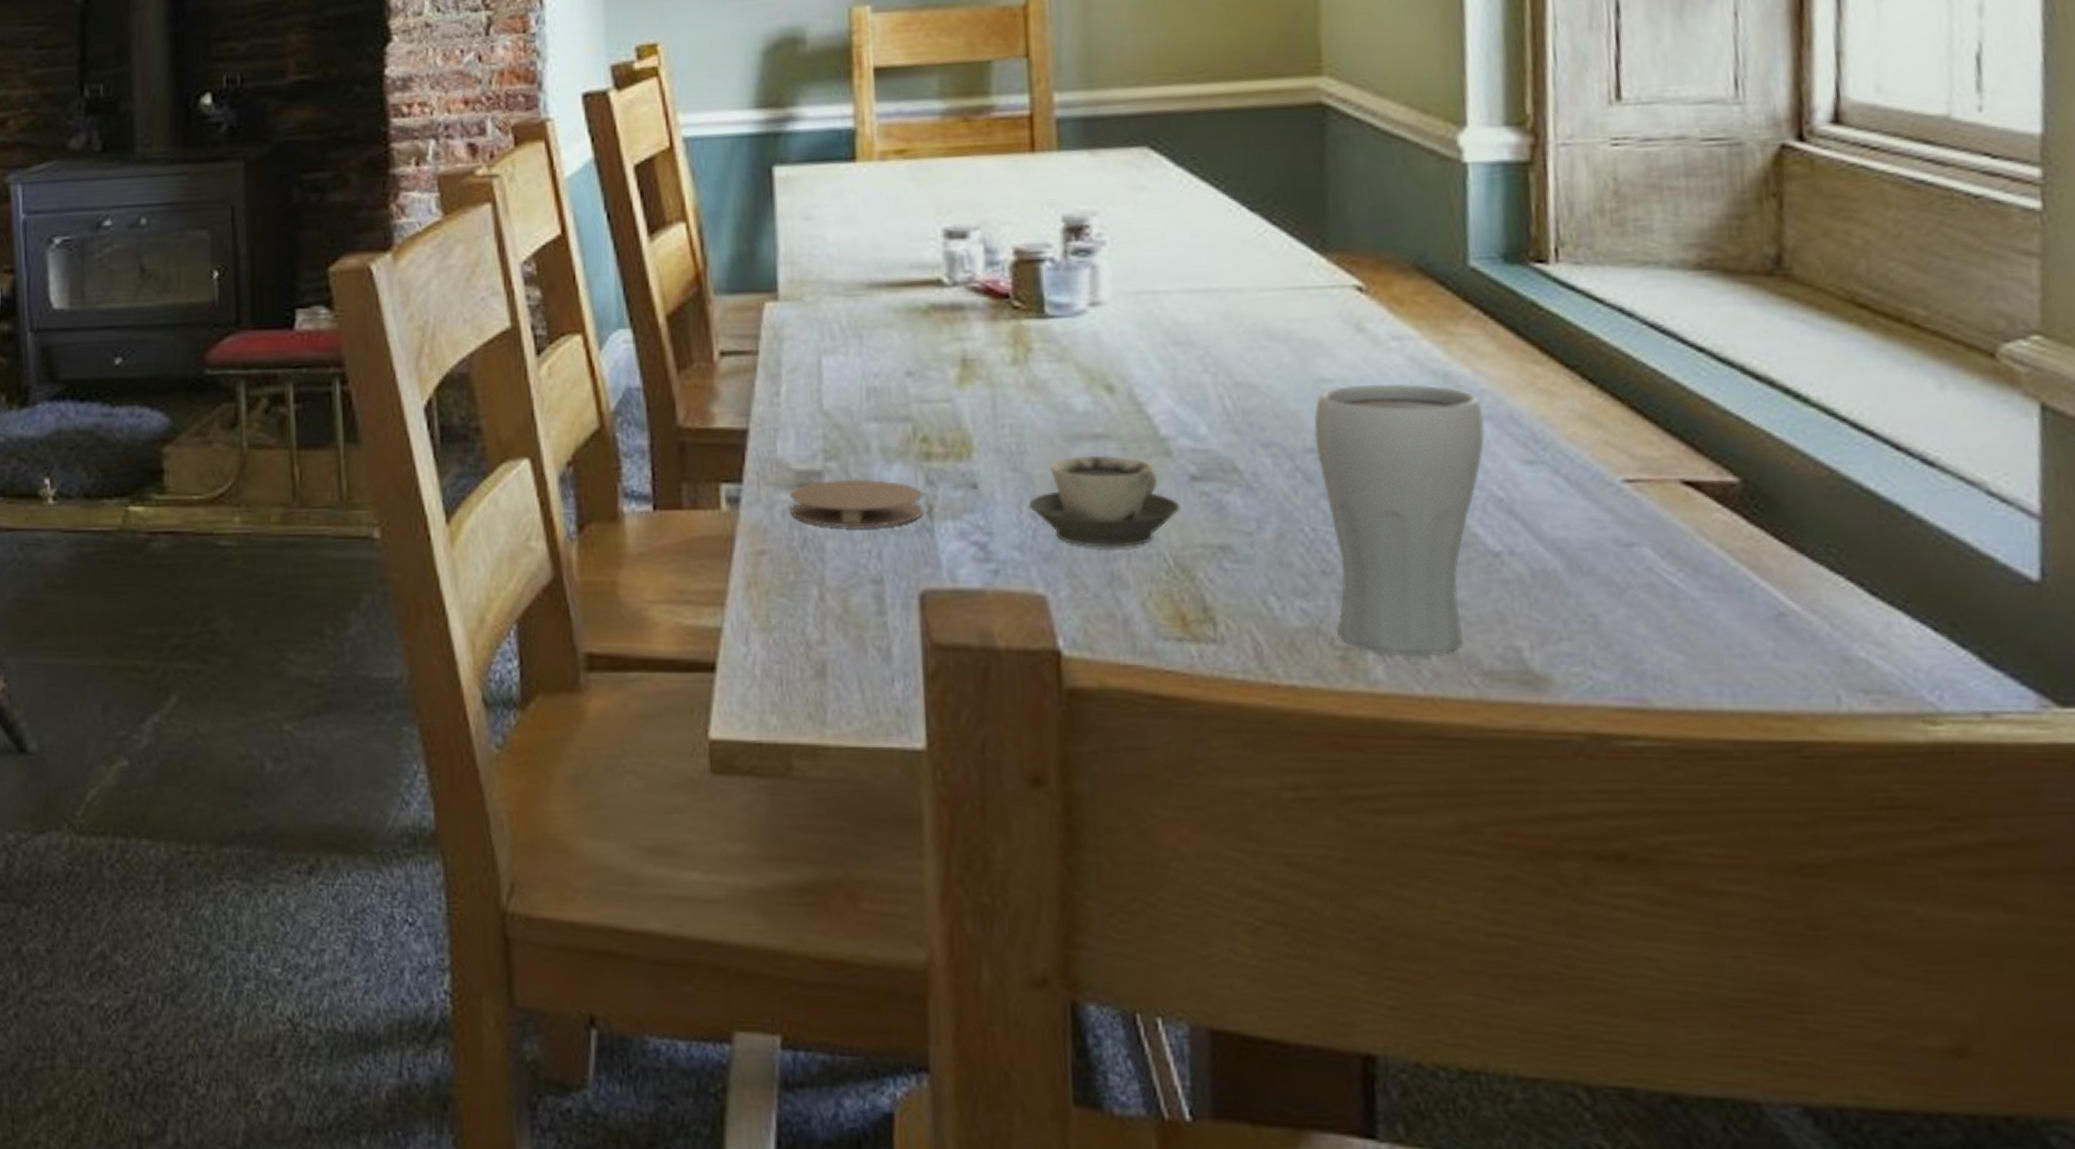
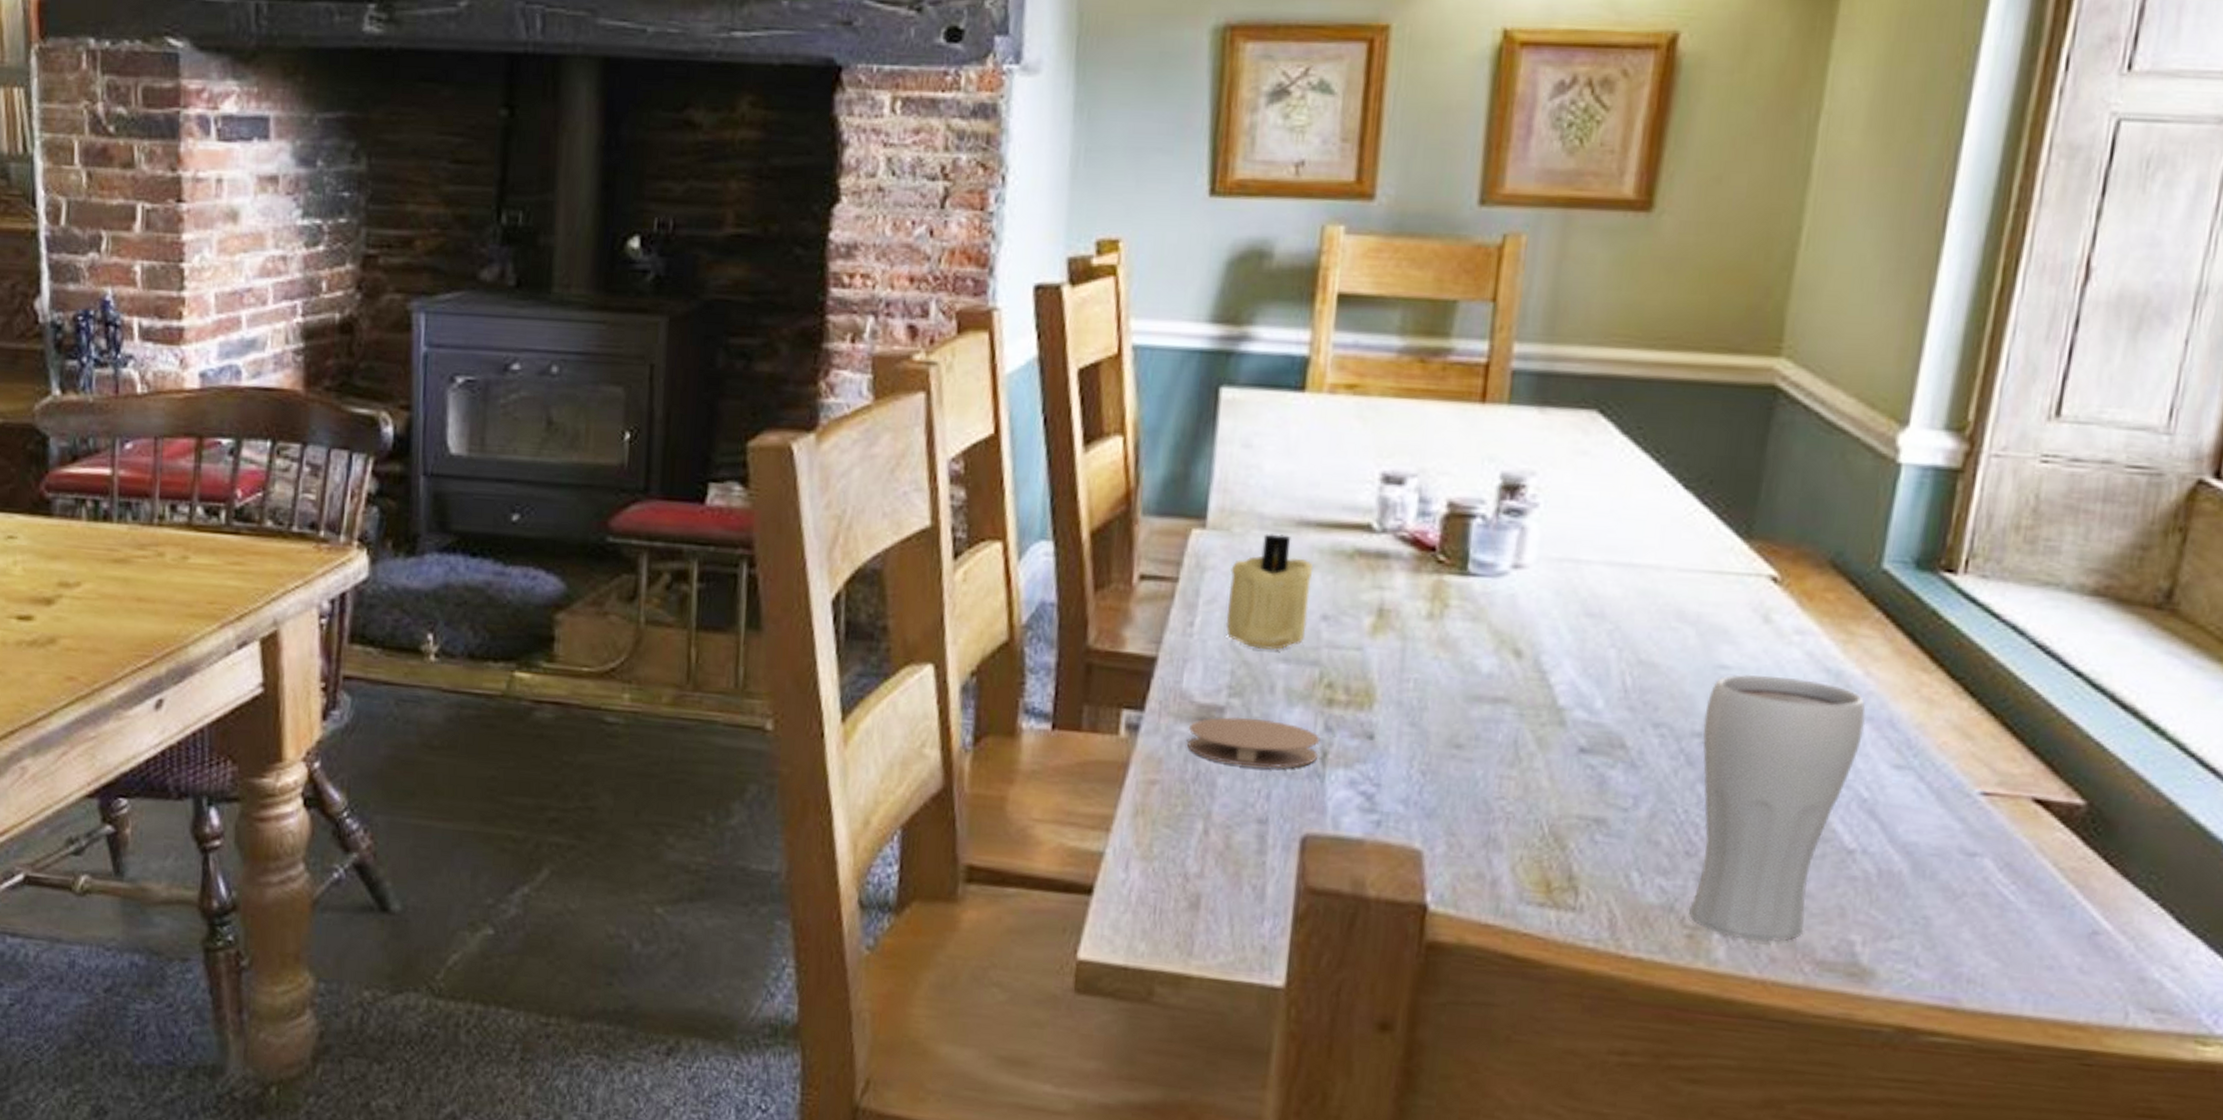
candle: none [808,298,893,411] -> present [1225,534,1314,650]
cup: present [1028,455,1181,548] -> none [1419,717,1565,812]

